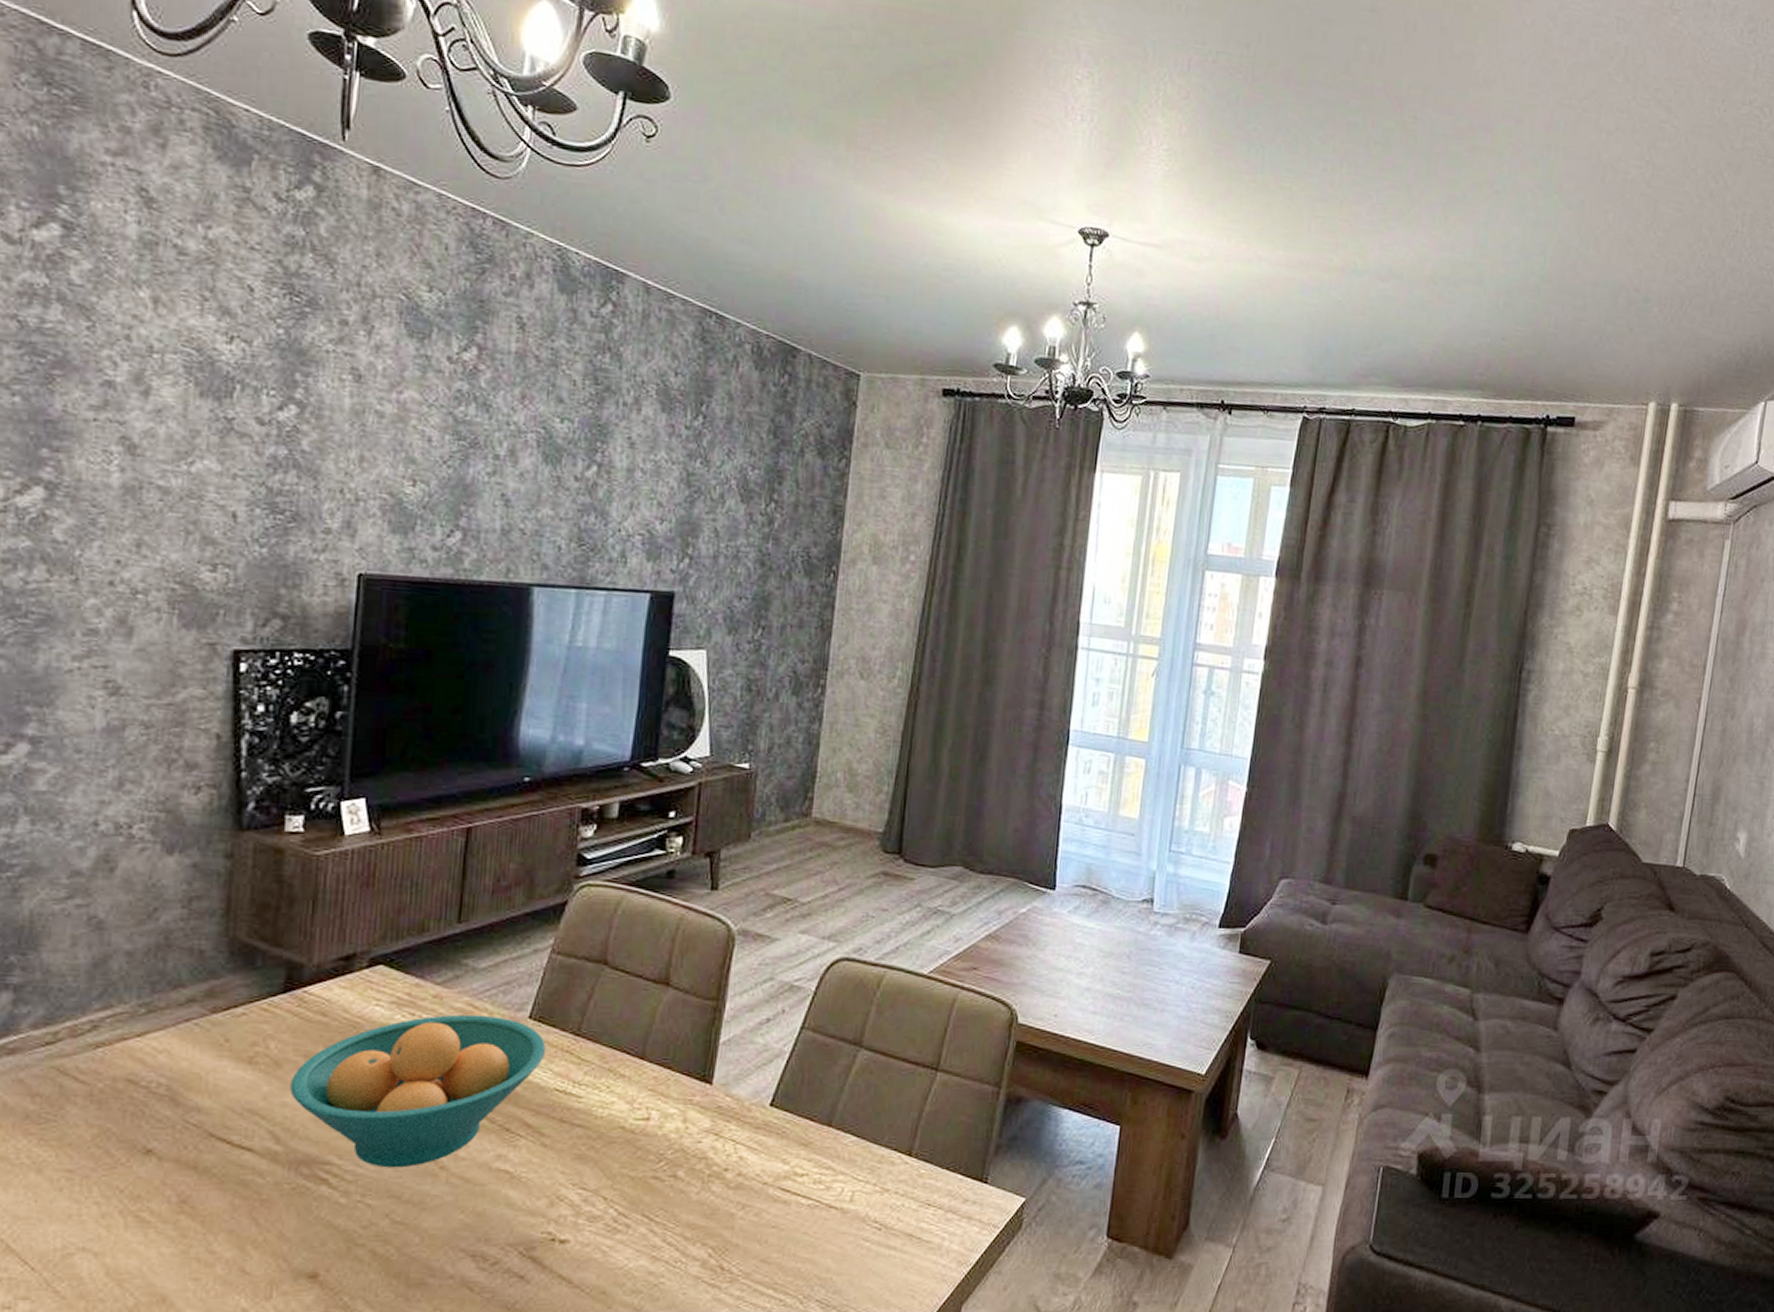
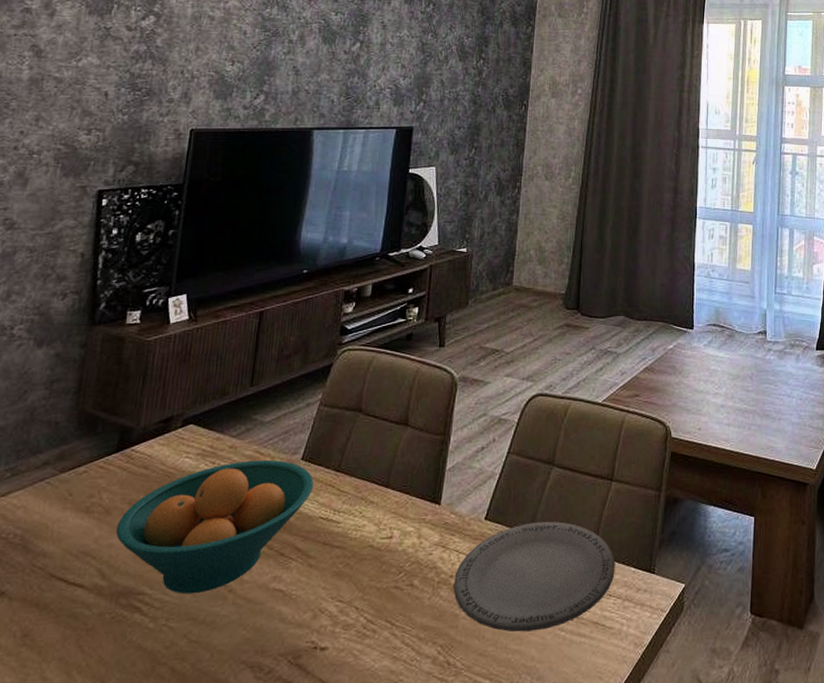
plate: none [728,1113,938,1239] -> present [453,521,616,632]

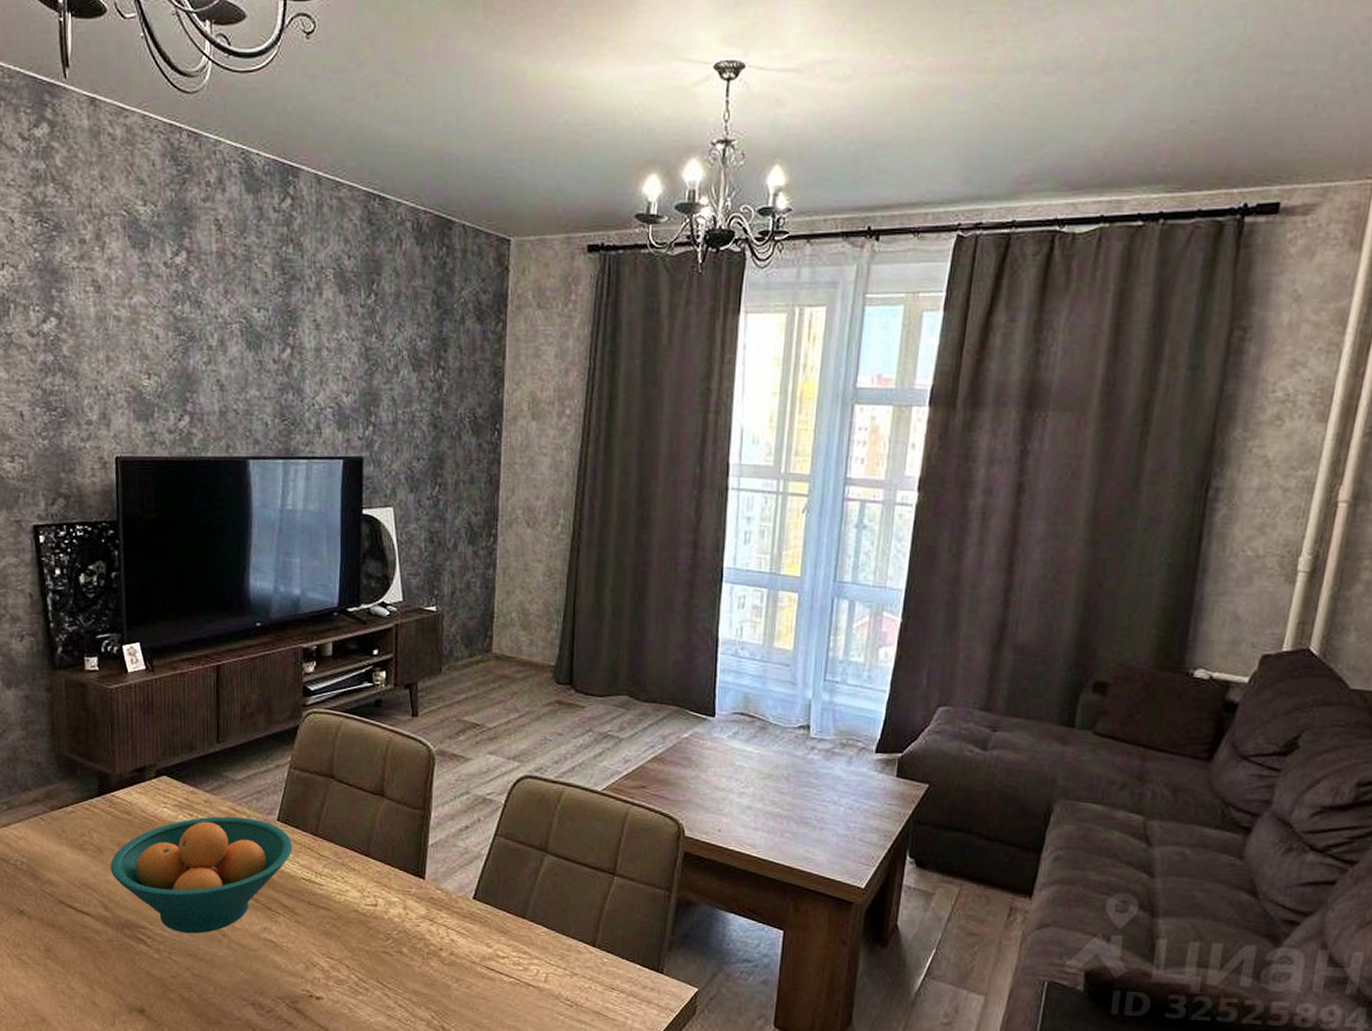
plate: present [453,521,616,632] -> none [444,907,619,1012]

